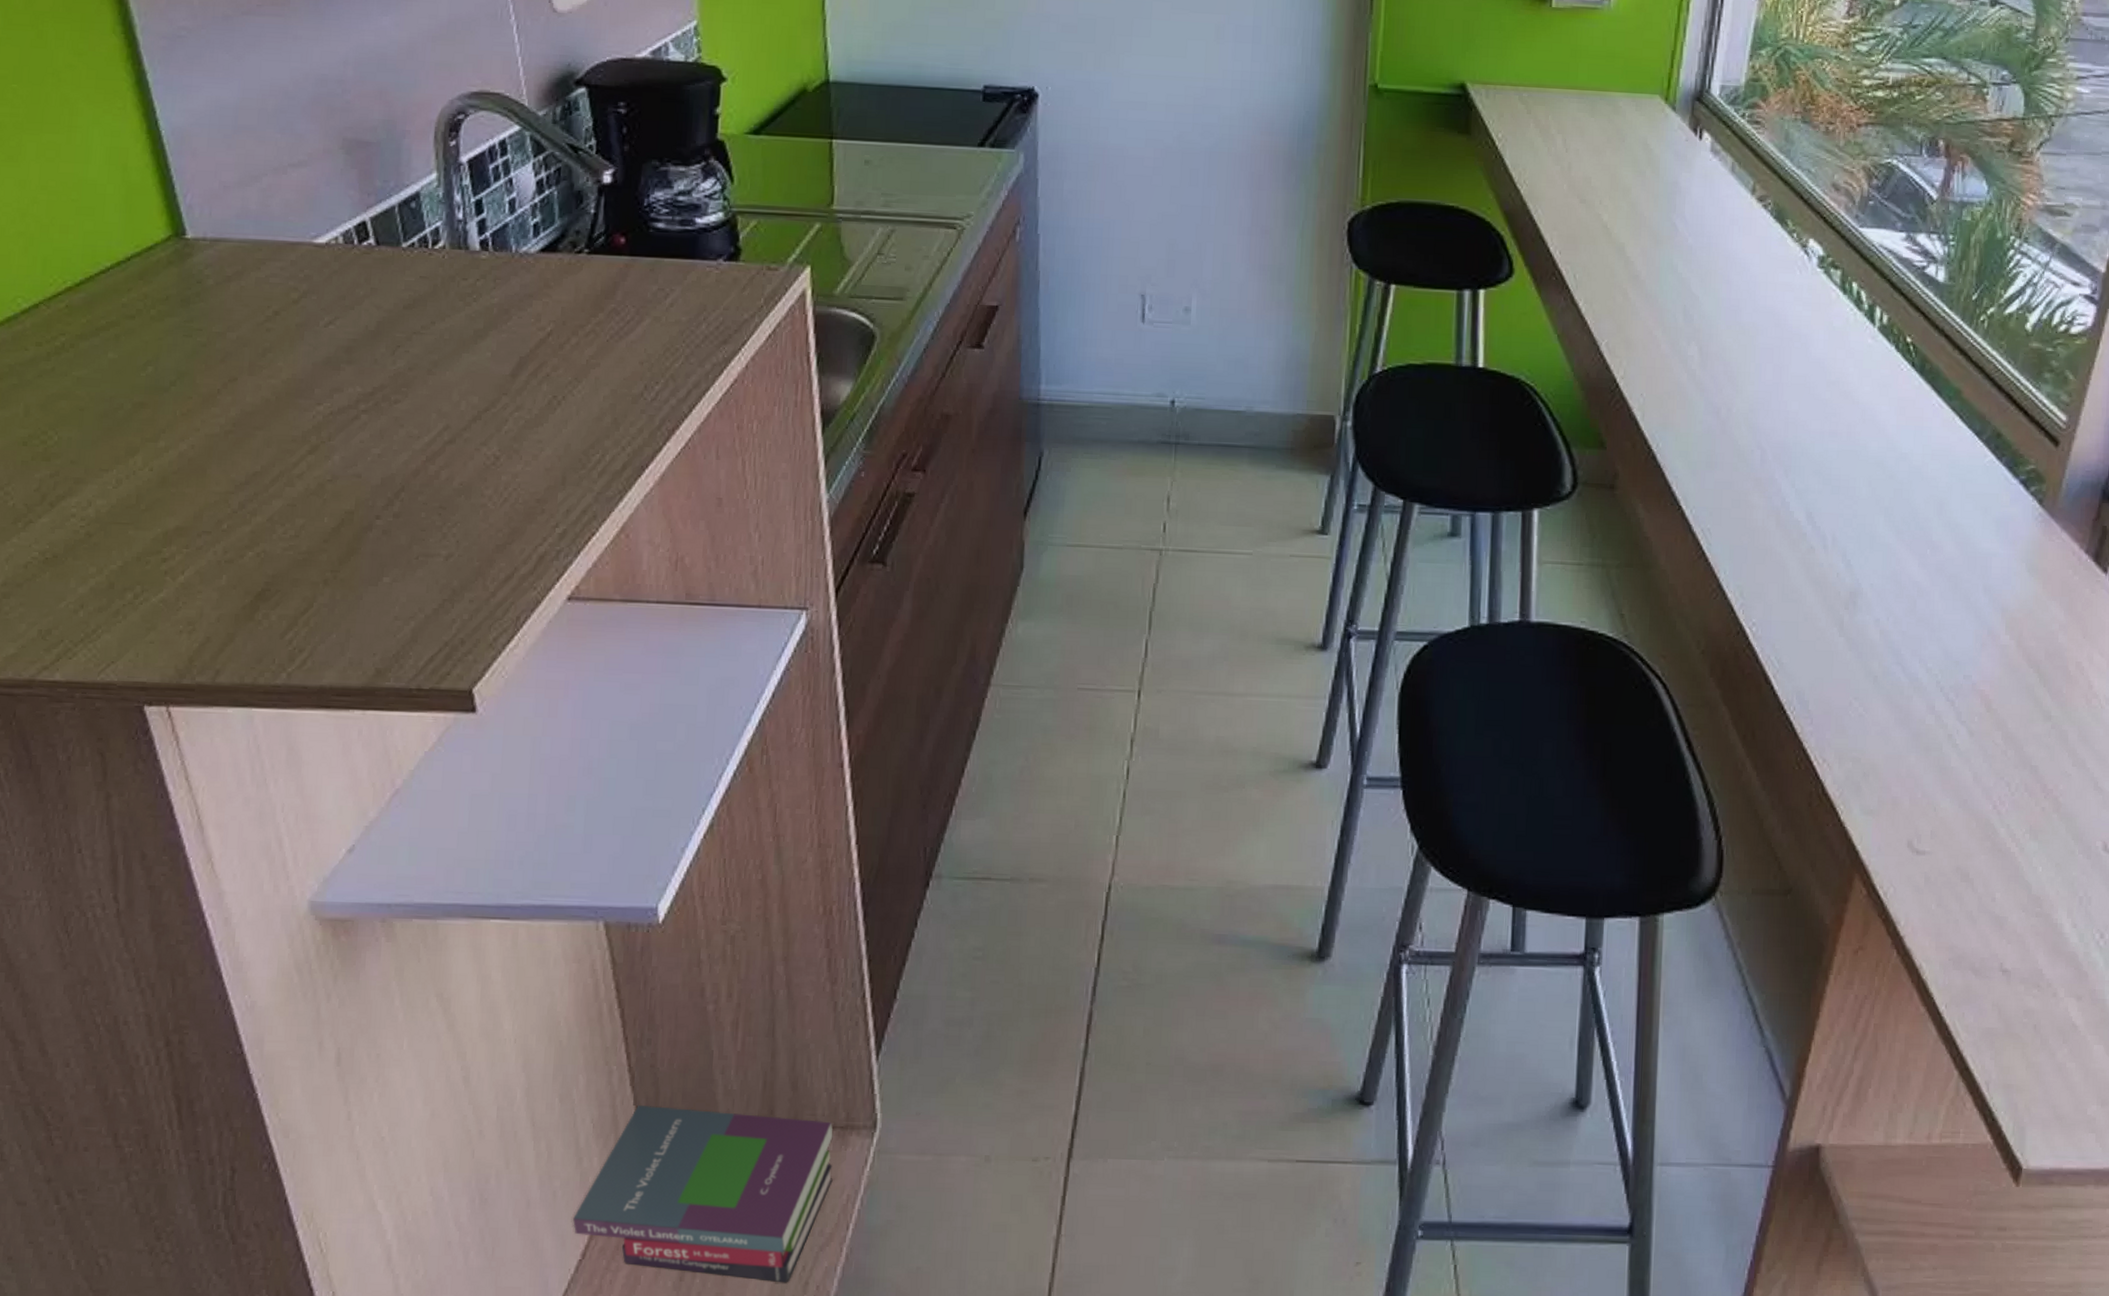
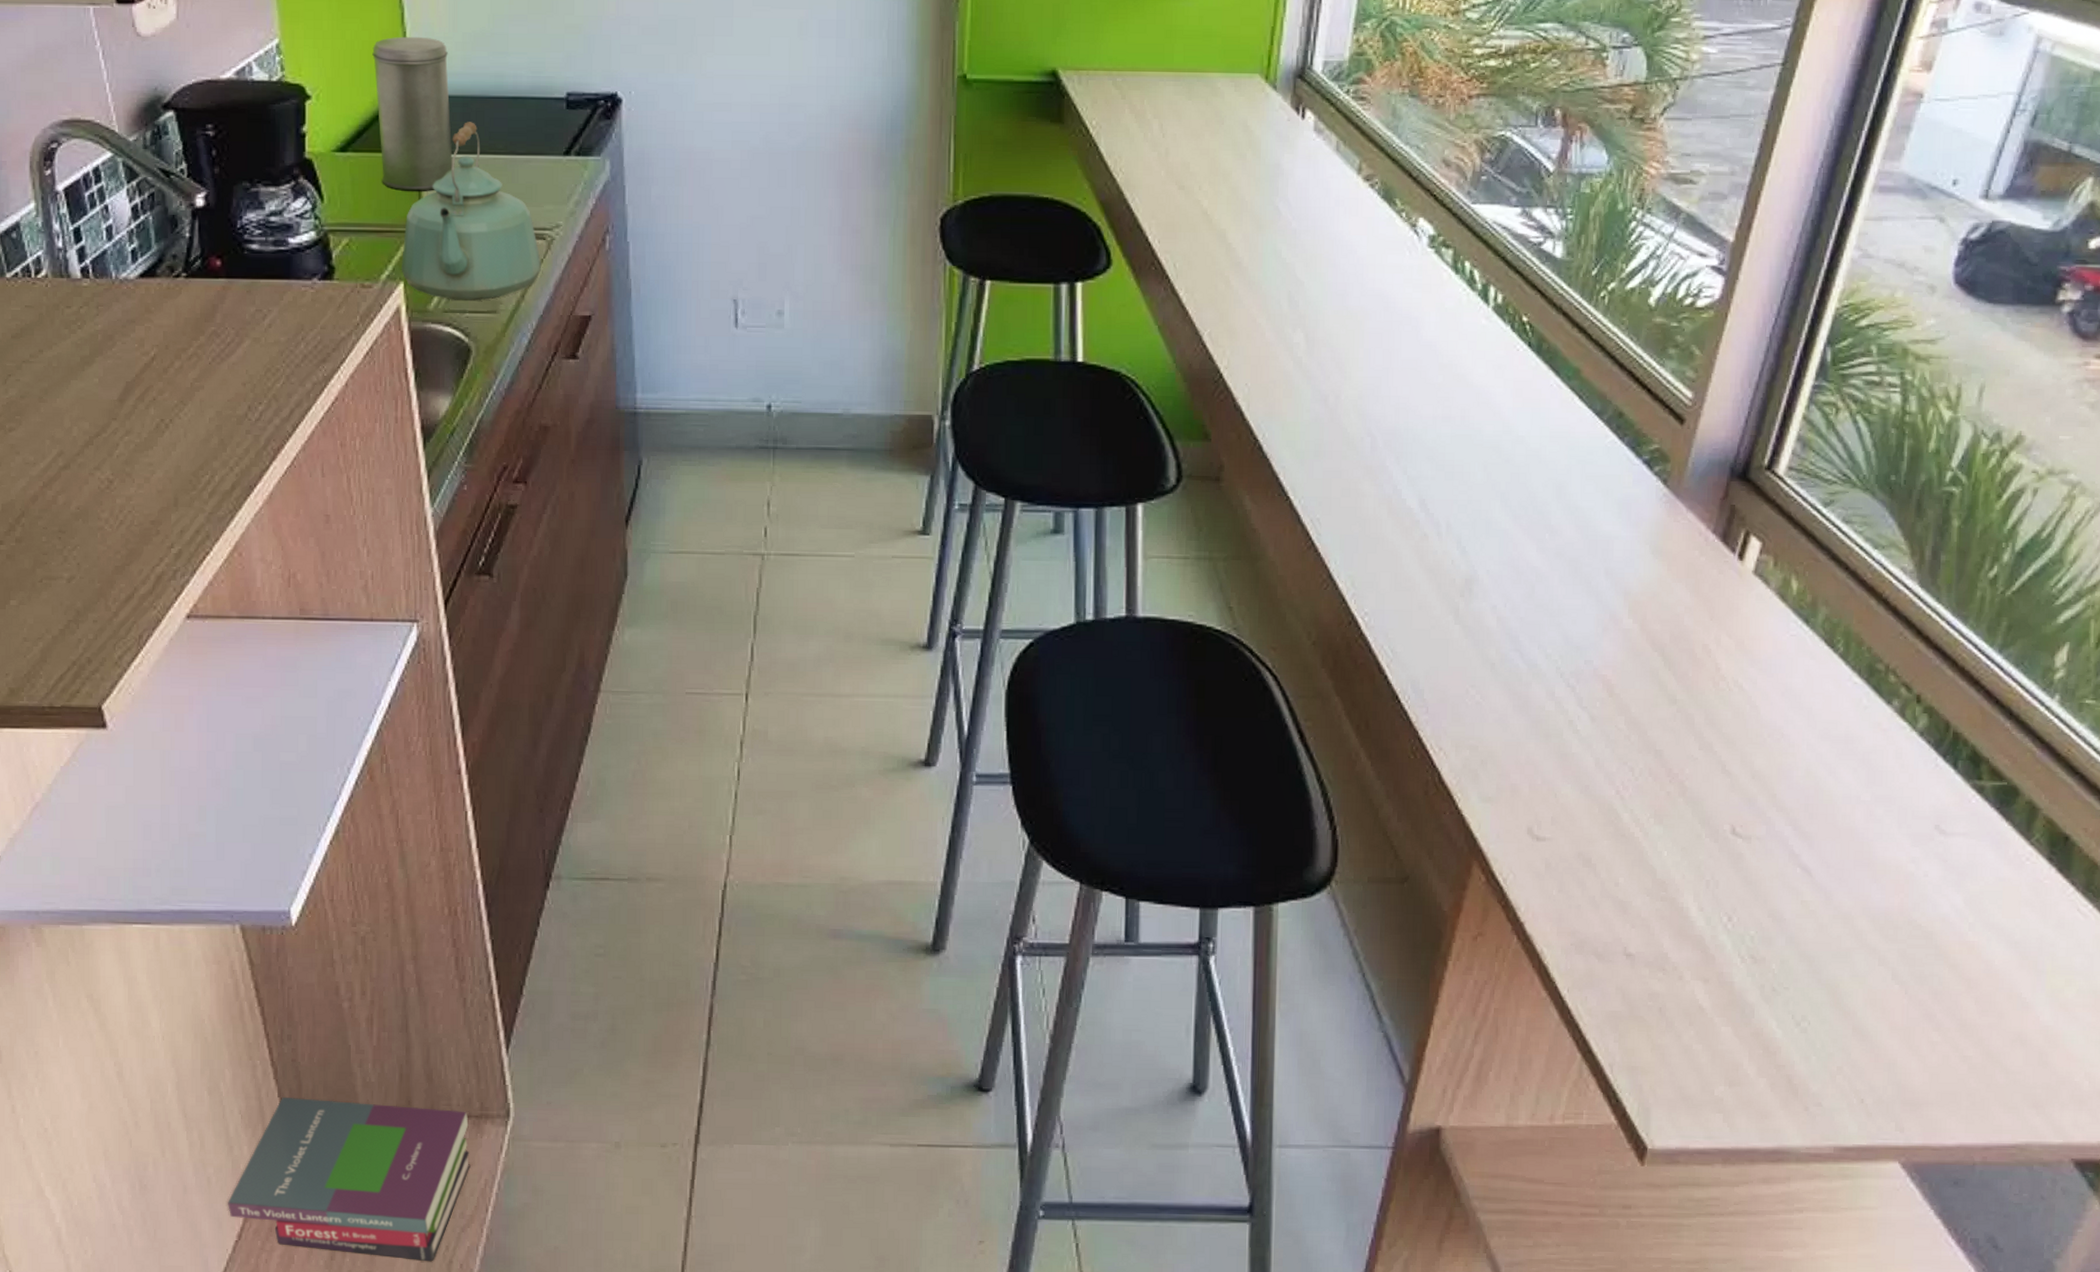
canister: none [791,23,867,177] -> present [372,36,453,191]
kettle: none [809,110,951,287] -> present [402,122,542,301]

